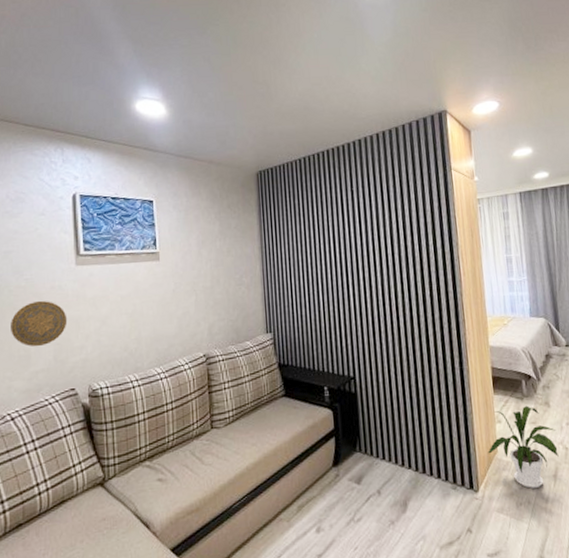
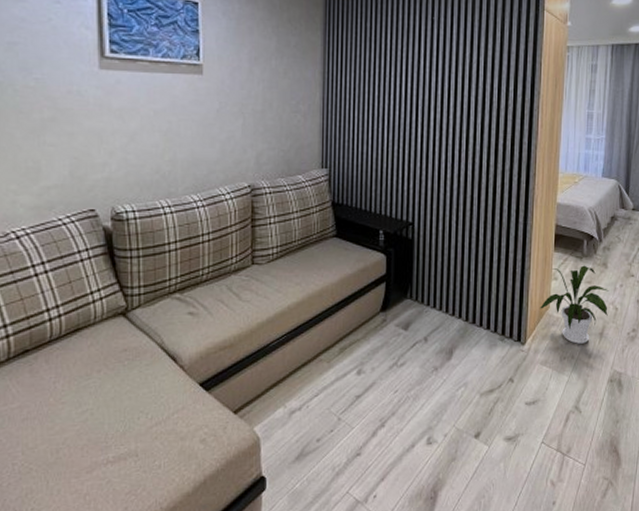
decorative plate: present [11,300,68,347] -> none [16,105,87,159]

